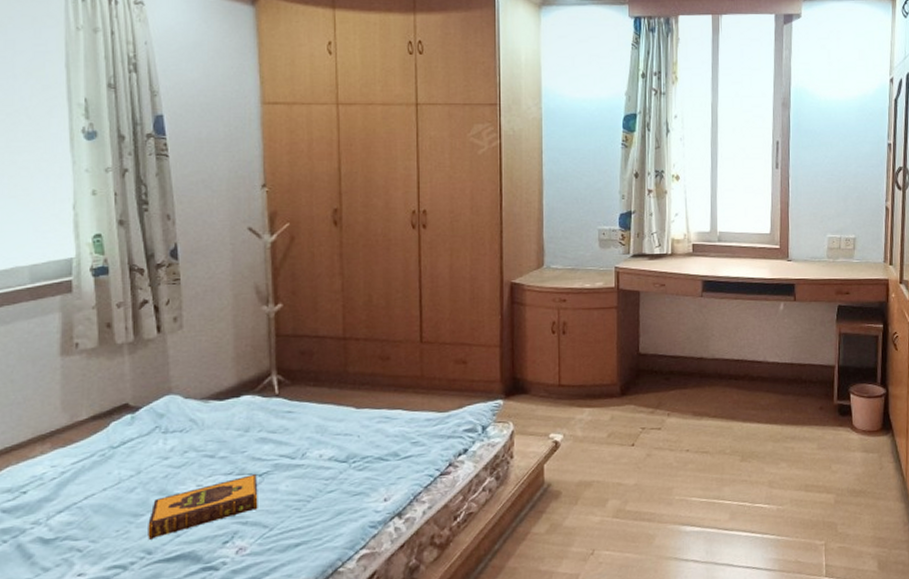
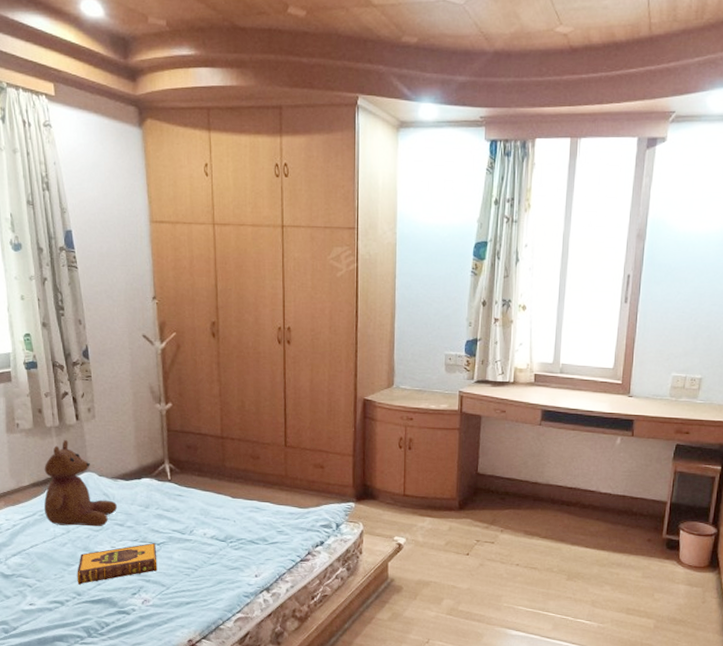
teddy bear: none [107,358,207,466] -> present [44,440,117,527]

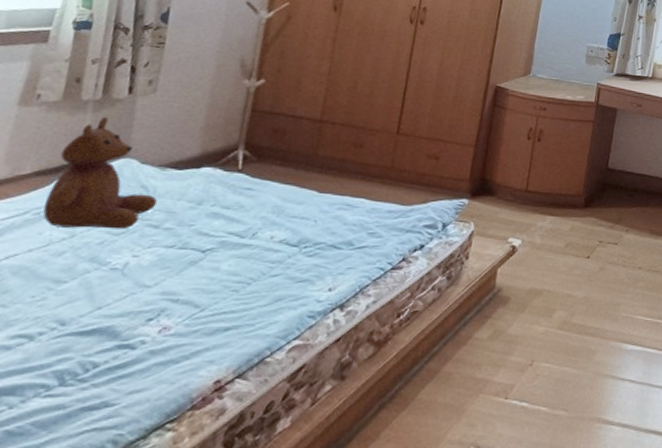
hardback book: present [77,543,158,585] -> none [64,250,200,310]

